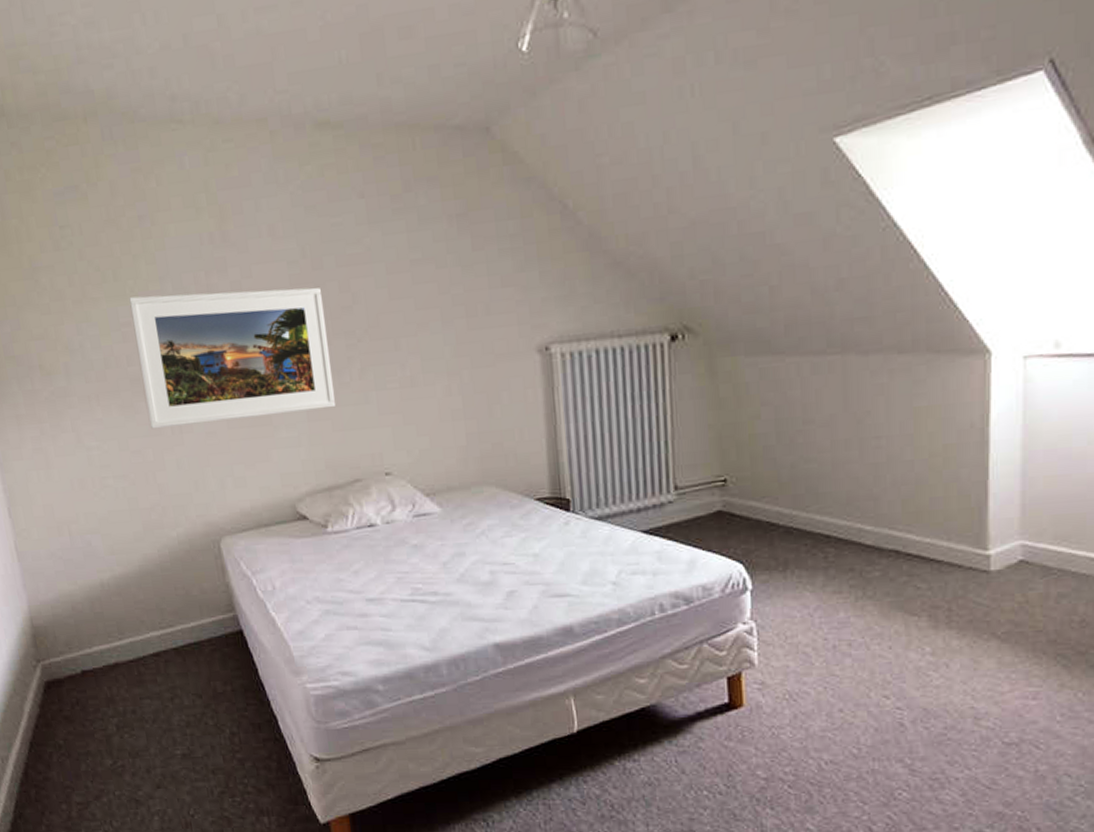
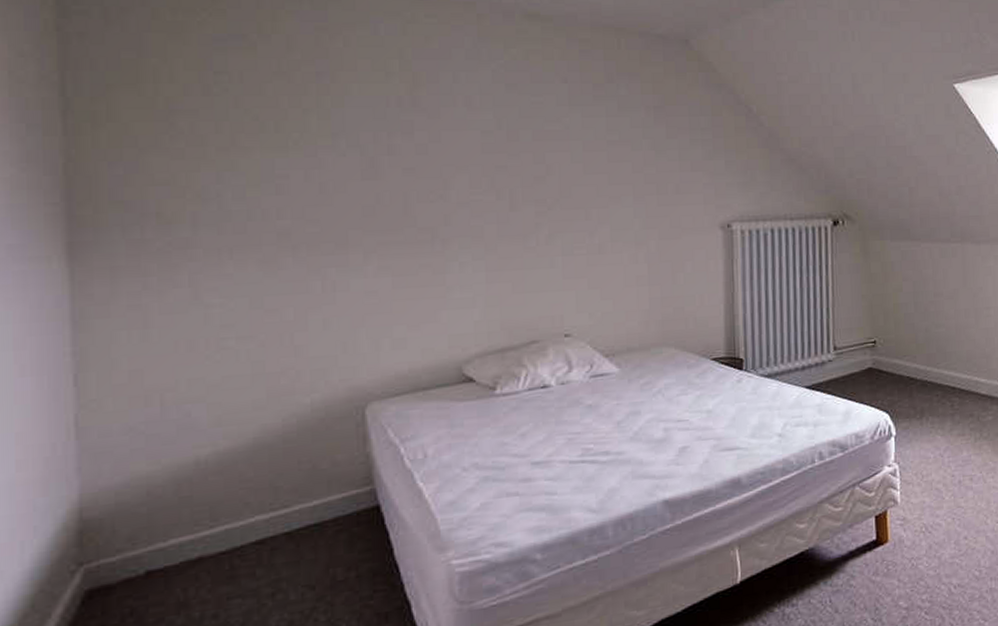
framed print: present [129,287,336,430] -> none [291,150,519,287]

